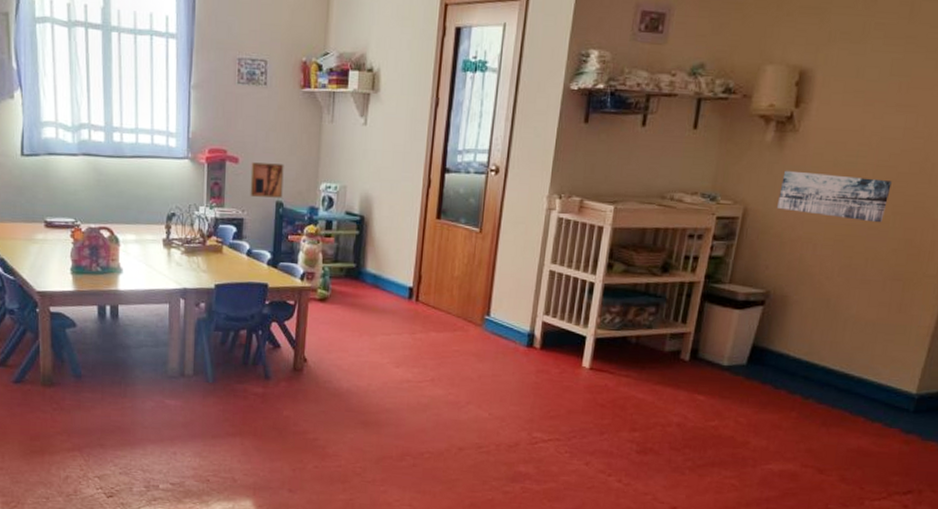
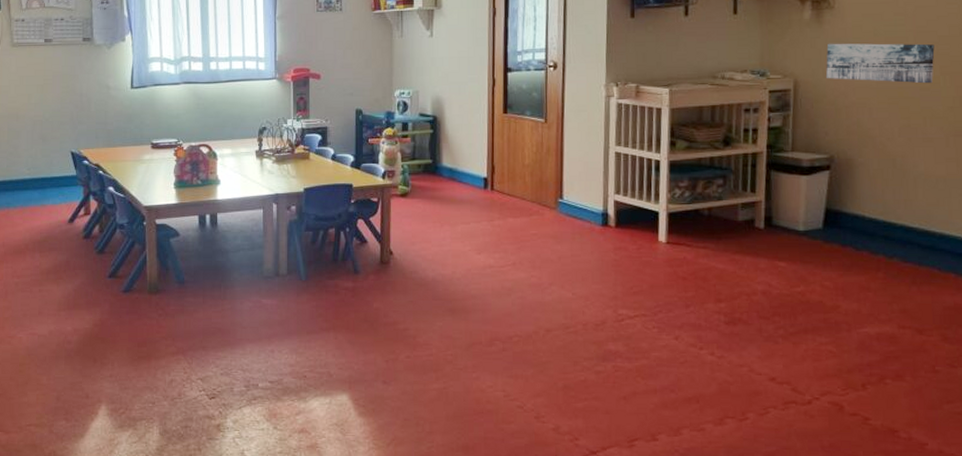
wall art: present [250,162,284,198] -> none [332,77,361,107]

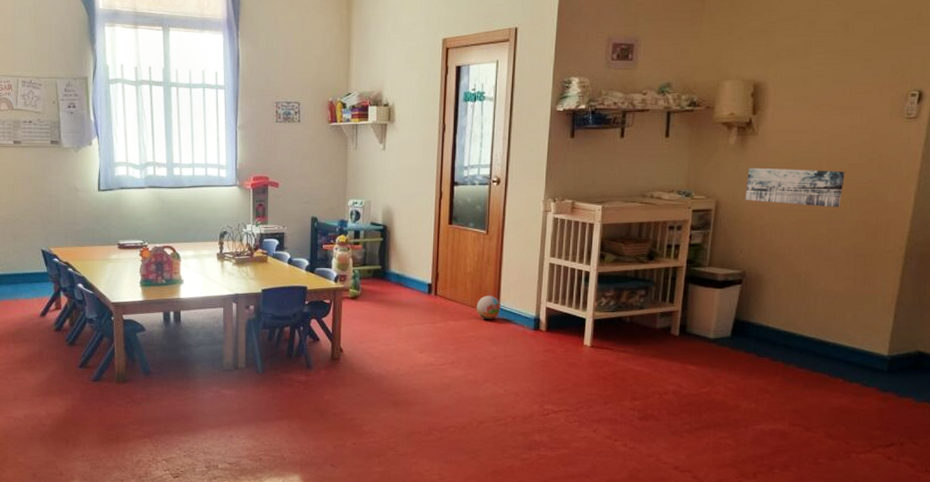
ball: none [537,189,565,216] -> present [476,295,501,320]

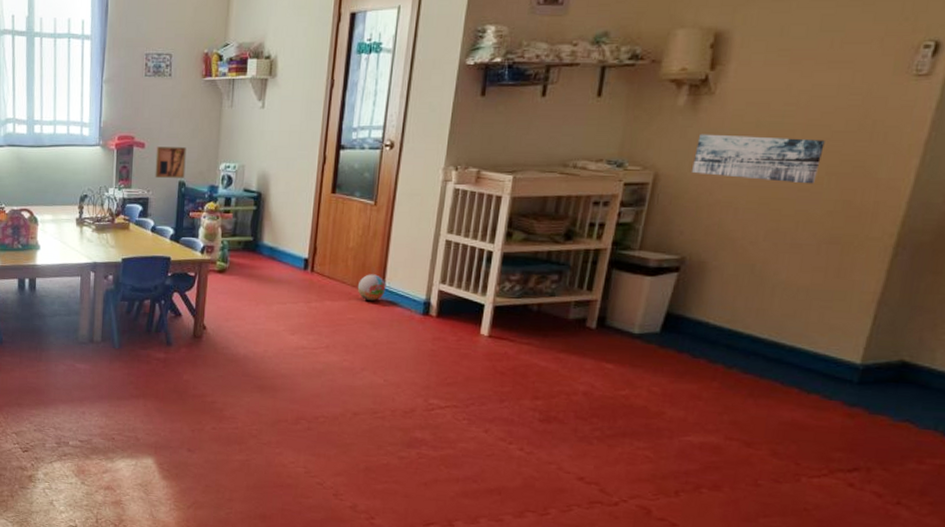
wall art: none [289,186,317,214] -> present [155,147,187,178]

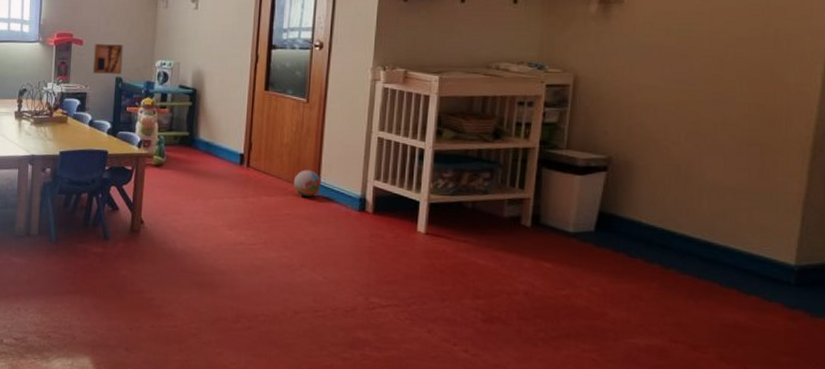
wall art: present [691,133,825,184] -> none [608,39,732,88]

